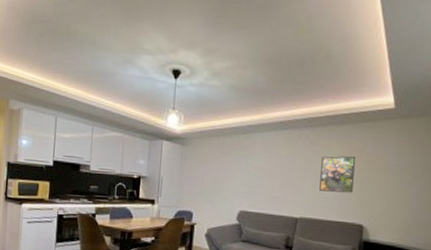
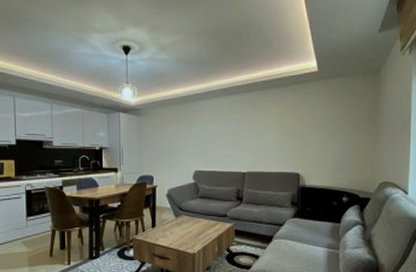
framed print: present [319,156,355,193] -> none [261,114,289,147]

